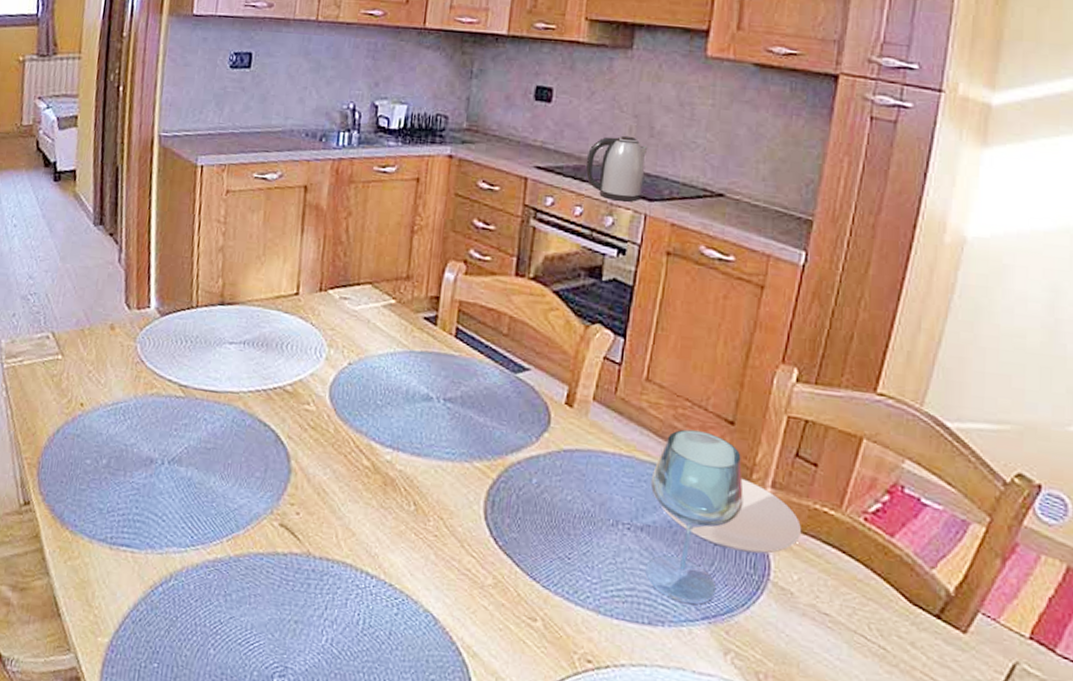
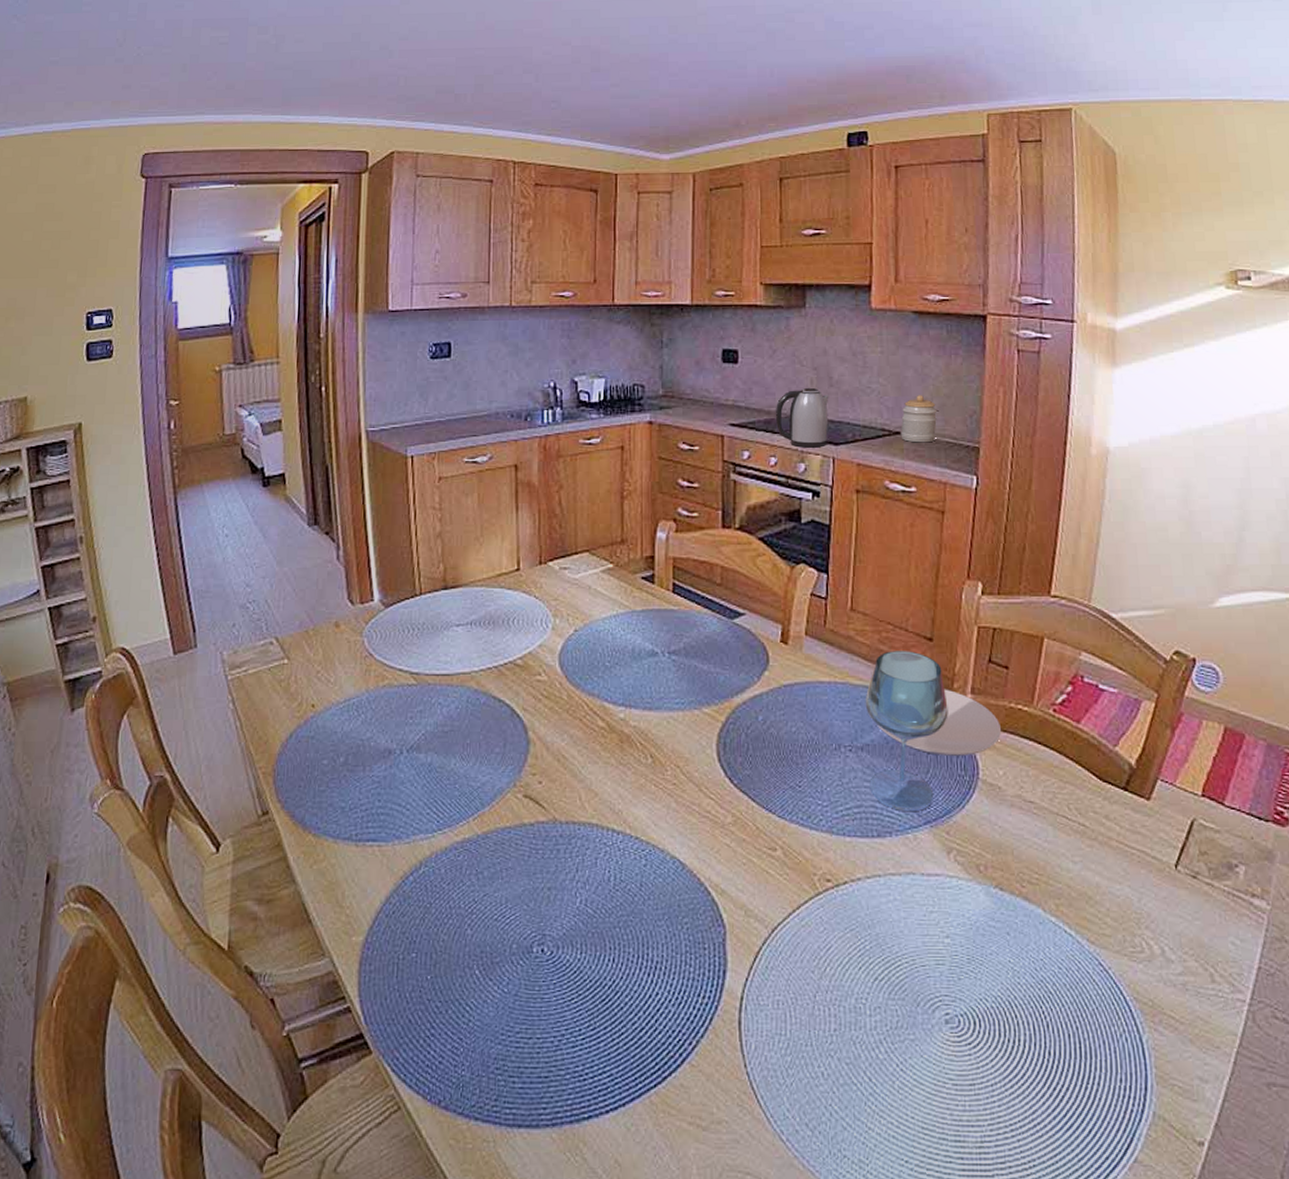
jar: none [723,156,770,210] -> present [900,395,938,443]

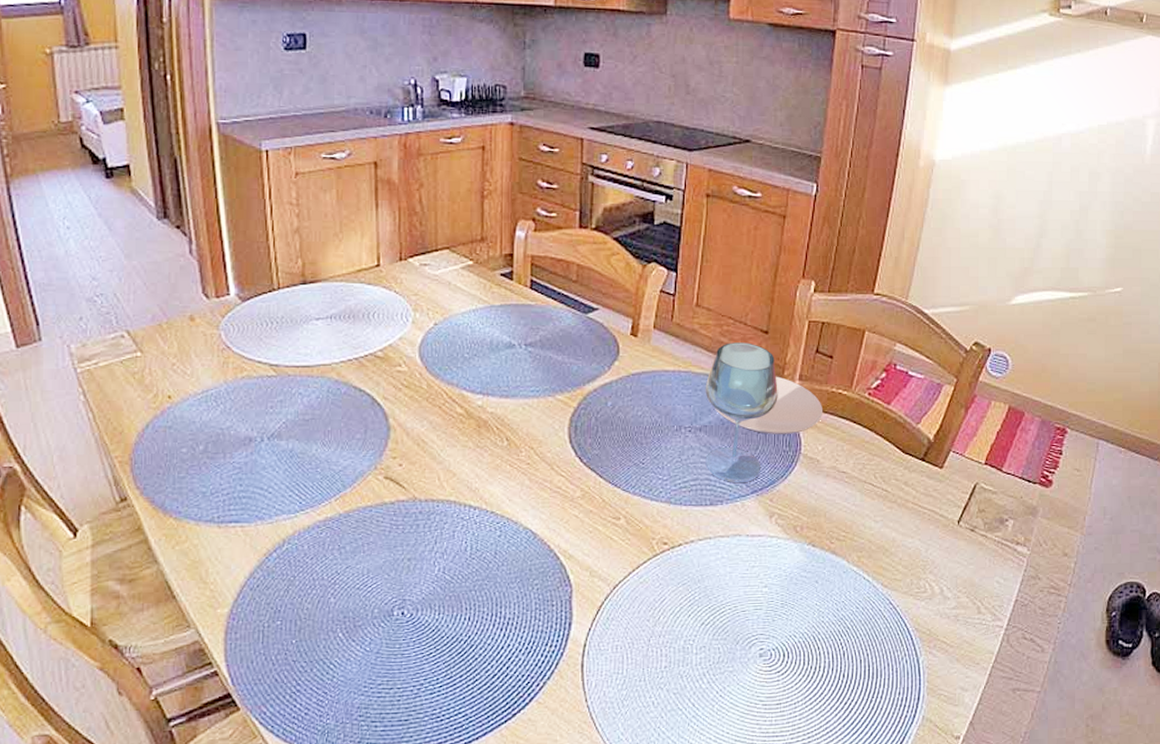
kettle: present [776,387,829,448] -> none [634,94,686,153]
jar: present [900,395,938,443] -> none [750,105,785,151]

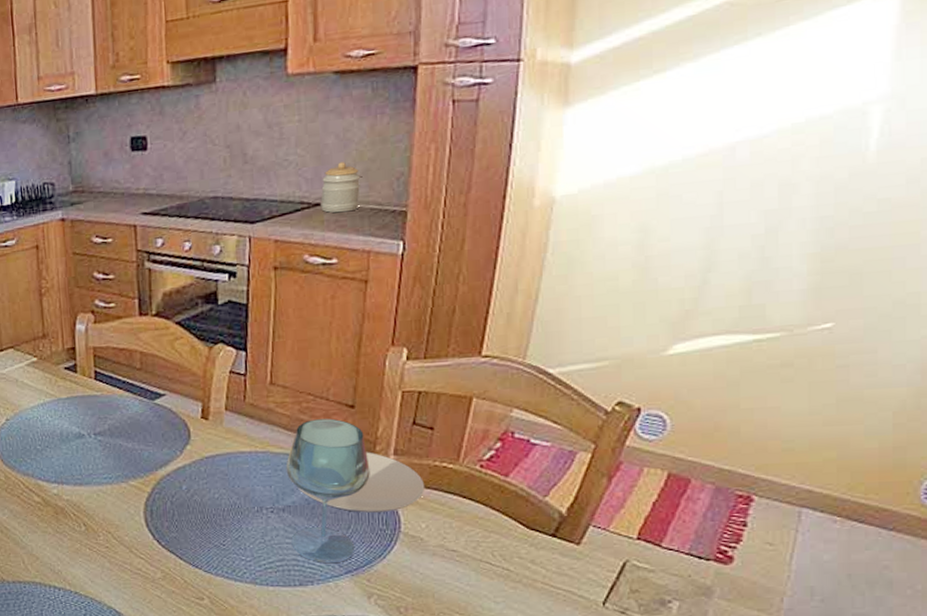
jar: none [750,105,785,151] -> present [320,162,361,213]

